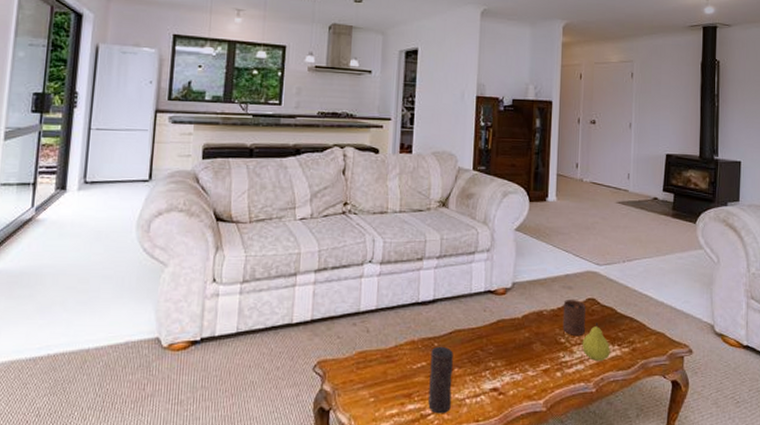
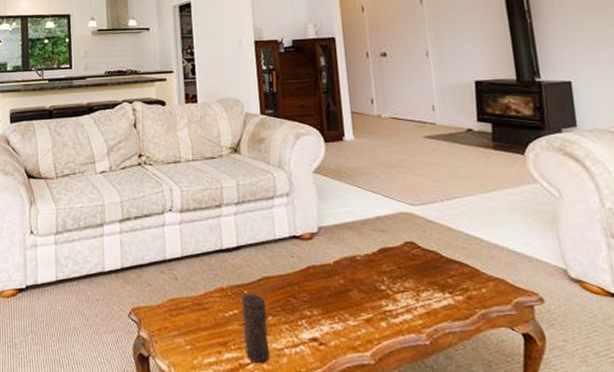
cup: present [562,300,586,336] -> none [378,244,407,282]
fruit: present [582,323,610,361] -> none [405,268,441,310]

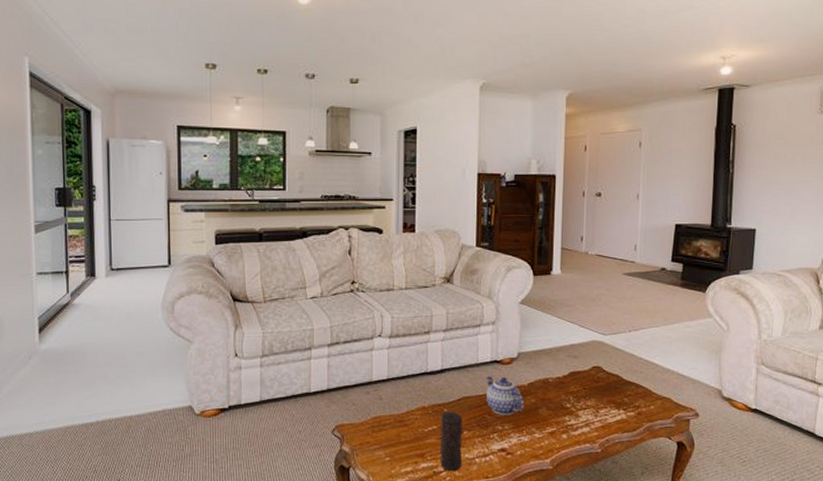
teapot: none [285,252,332,298] -> present [486,375,524,415]

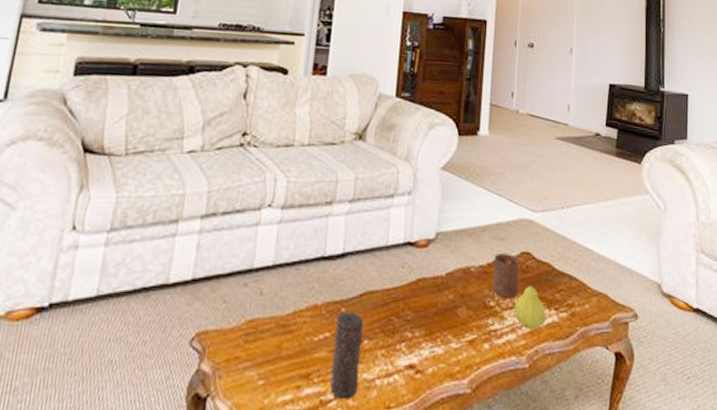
teapot: present [486,375,524,415] -> none [395,261,440,317]
cup: none [568,368,591,401] -> present [492,253,519,297]
fruit: none [587,389,616,424] -> present [514,281,546,329]

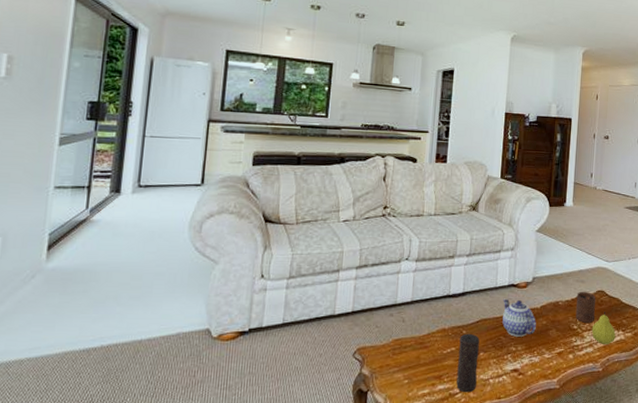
teapot: none [395,261,440,317] -> present [502,298,536,337]

